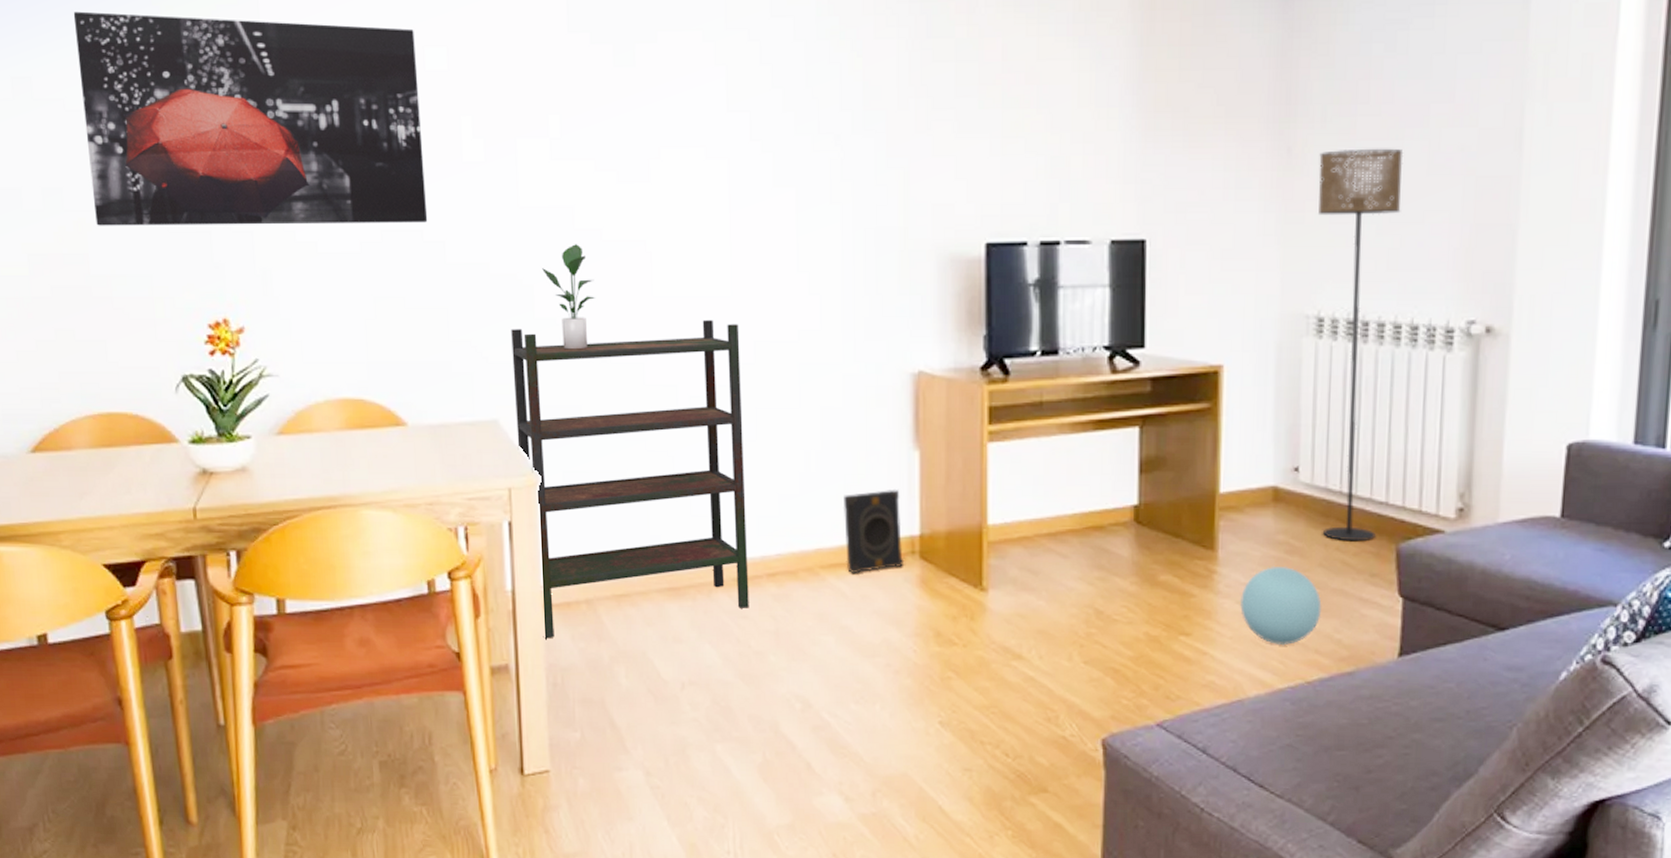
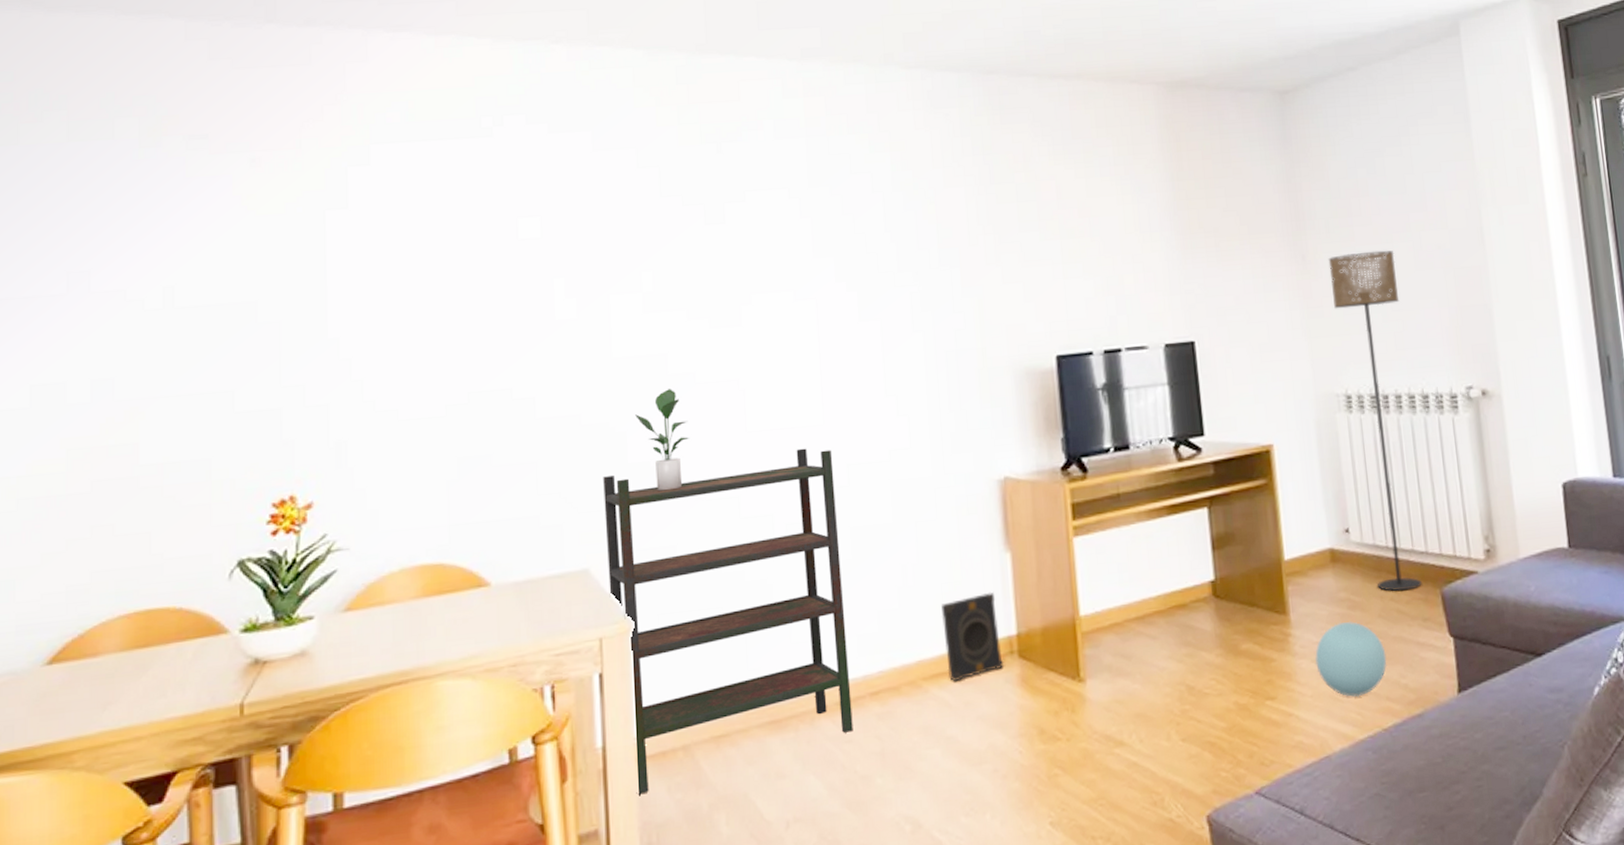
wall art: present [73,11,428,226] -> none [144,202,518,413]

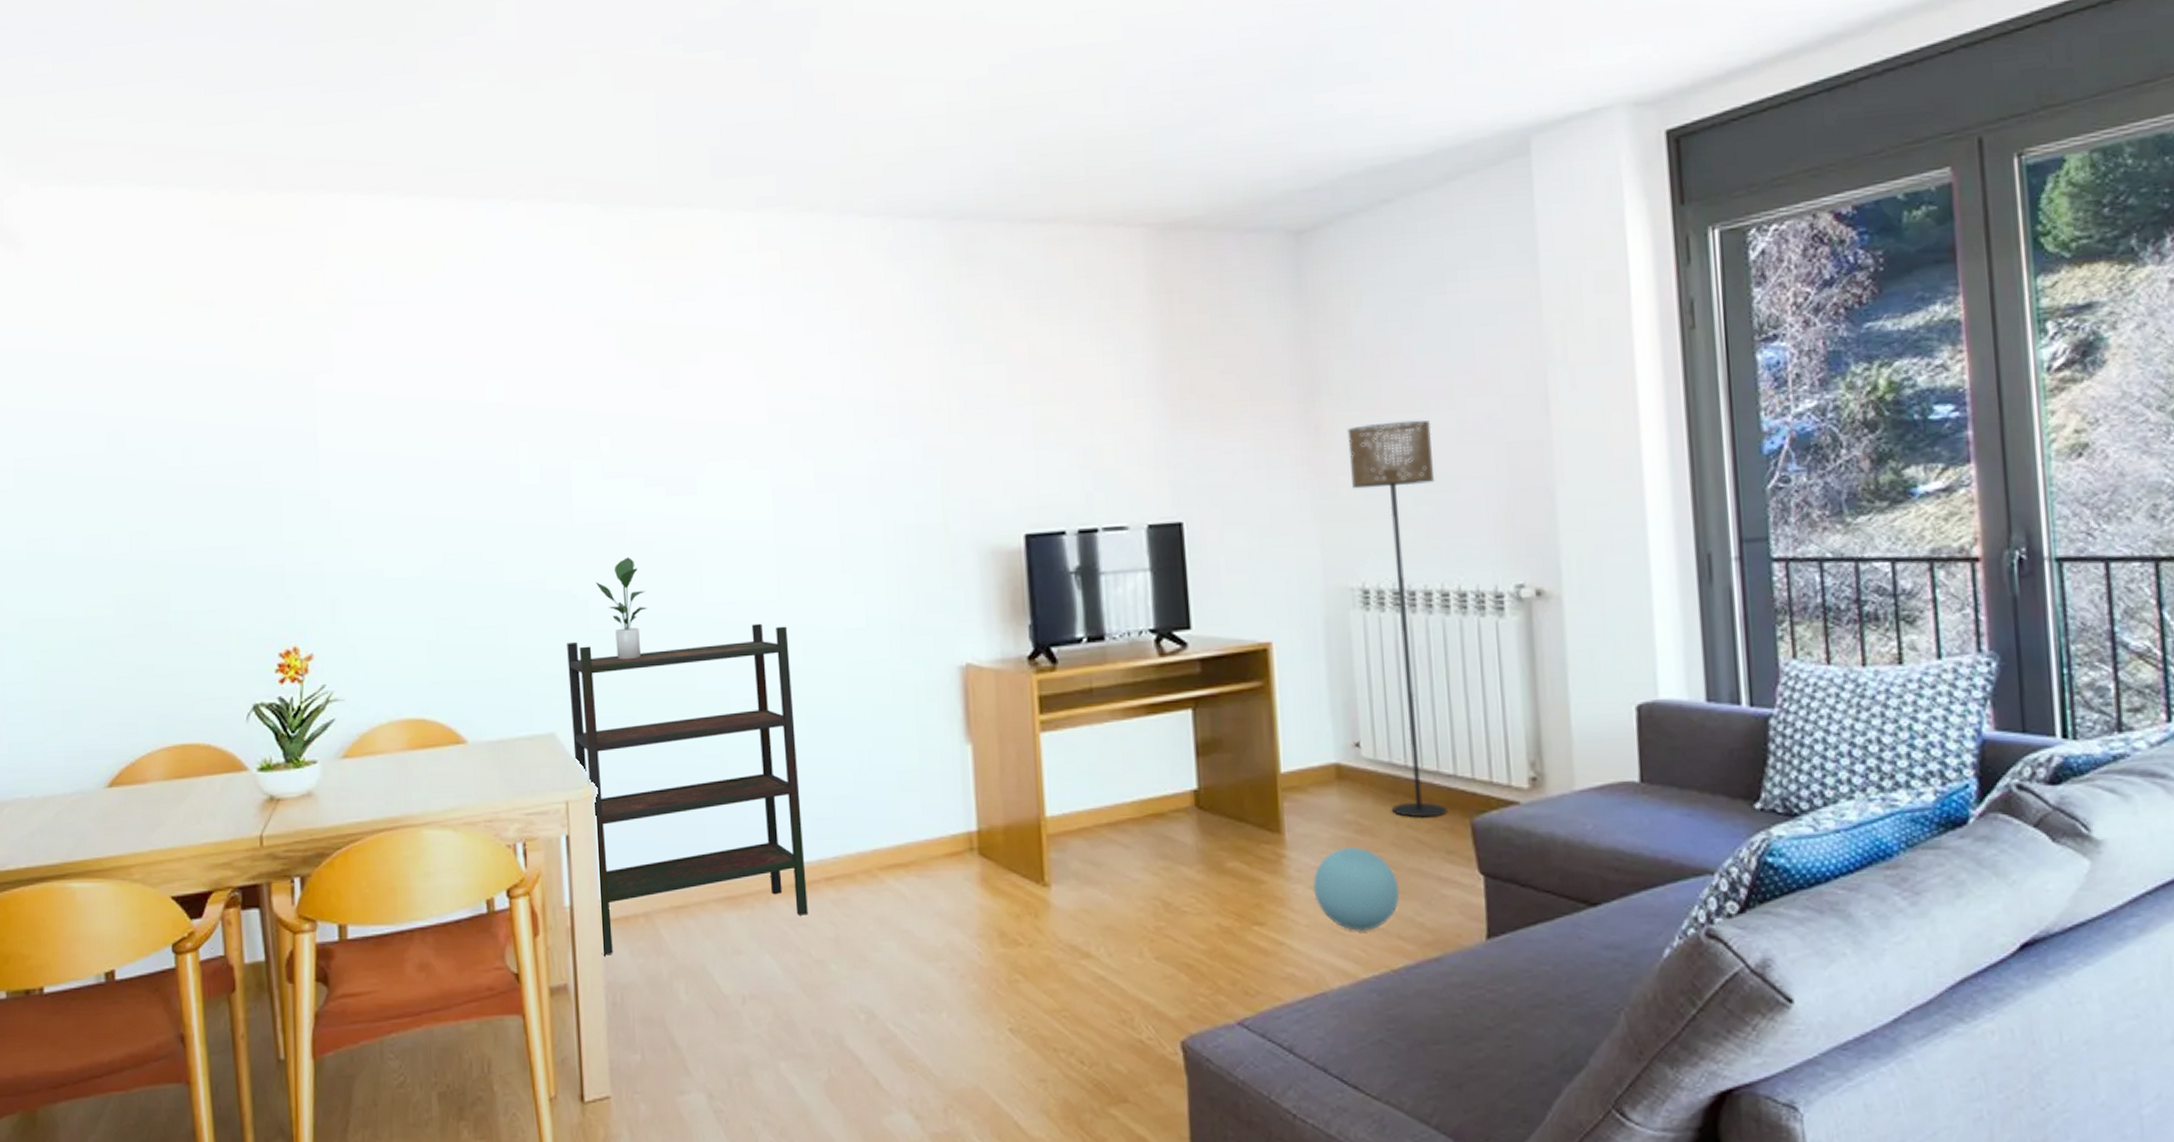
speaker: present [941,591,1004,682] -> none [898,784,963,875]

